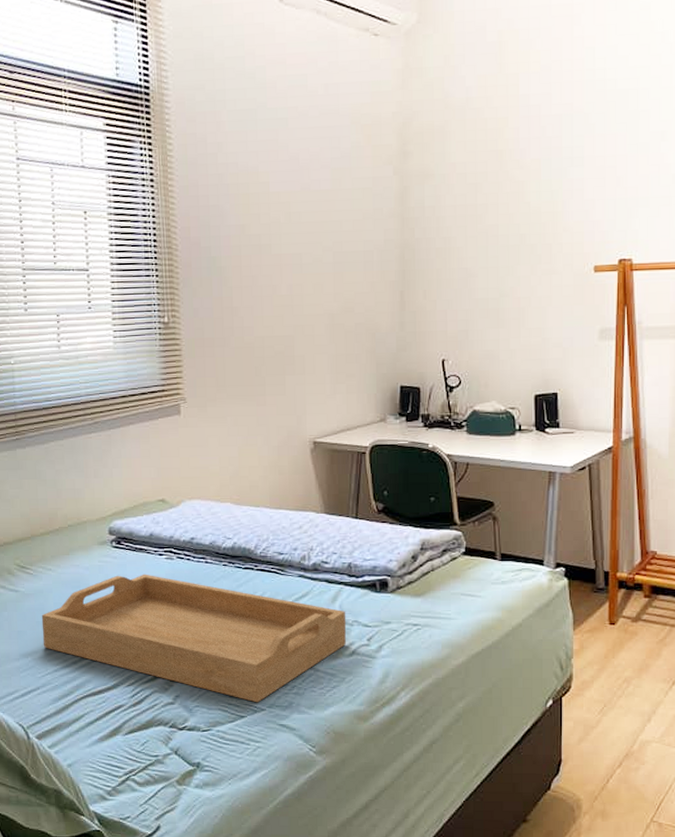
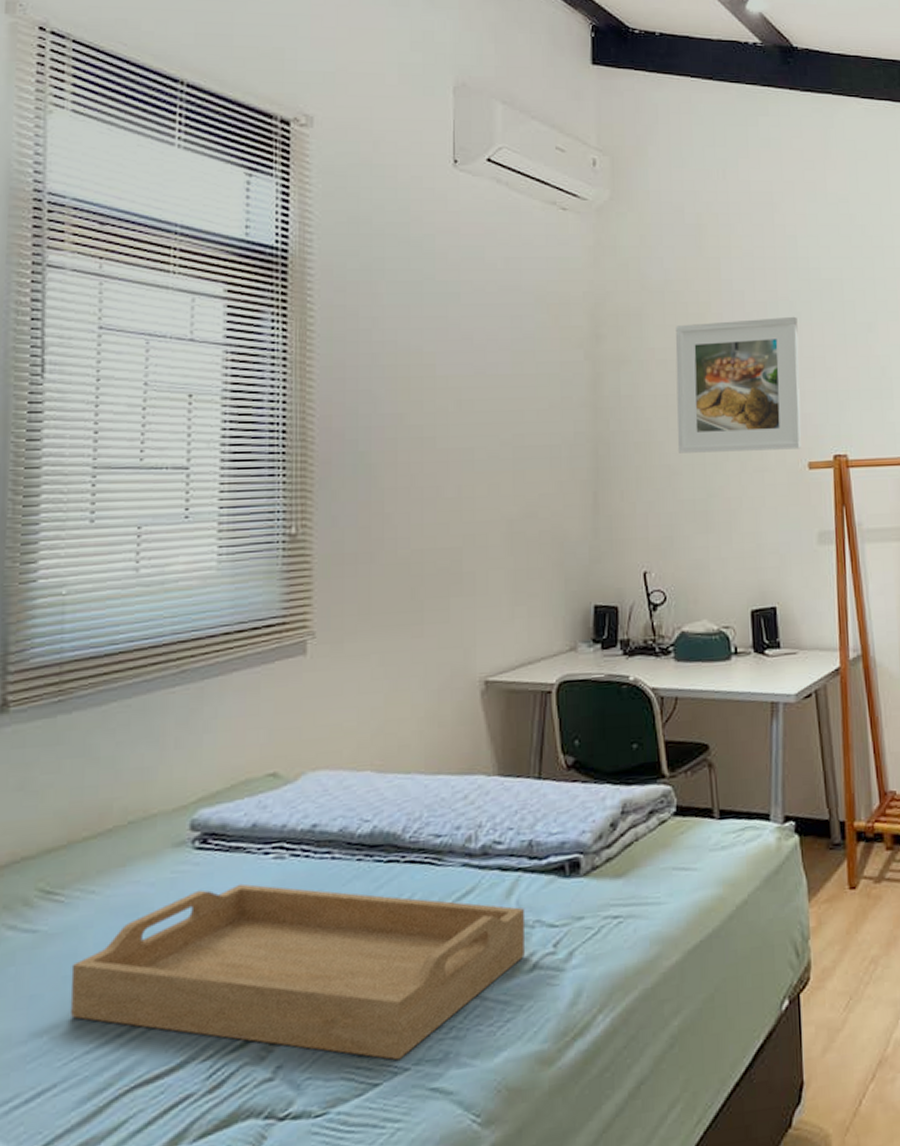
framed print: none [474,127,591,258] -> present [675,316,801,453]

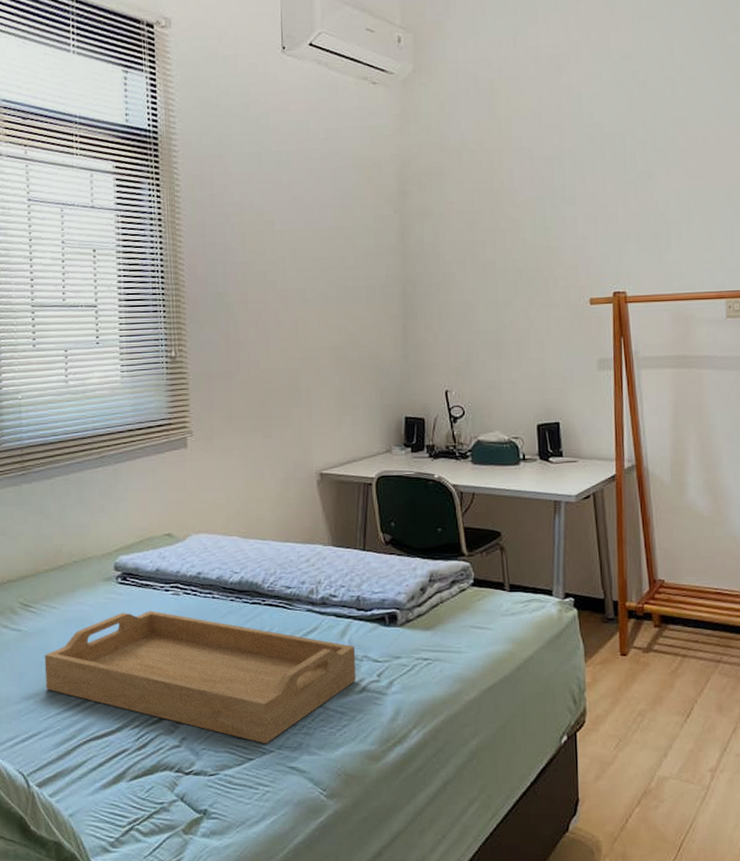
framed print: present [675,316,801,453] -> none [471,168,584,292]

